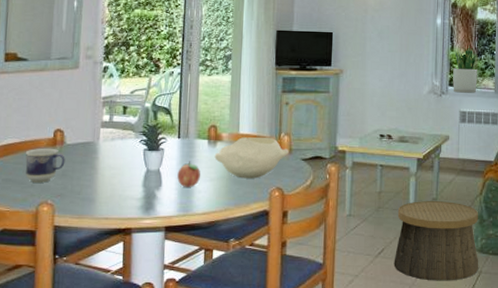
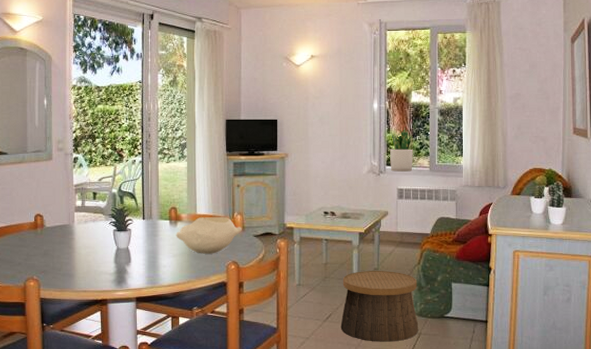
cup: present [25,148,65,183] -> none [11,231,46,261]
fruit: present [177,161,200,187] -> none [144,239,164,263]

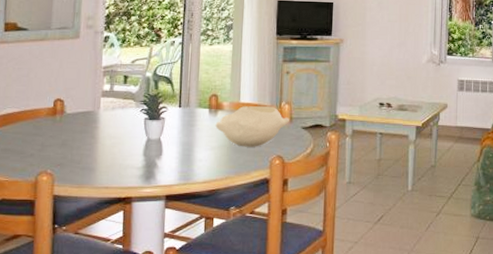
basket: present [340,270,419,342] -> none [393,167,477,247]
planter: present [390,127,413,172] -> none [451,15,476,62]

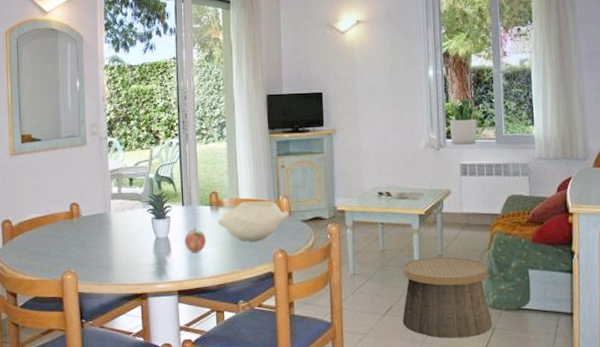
fruit: none [178,130,201,156] -> present [184,227,206,252]
basket: none [393,167,477,247] -> present [402,256,493,338]
planter: none [451,15,476,62] -> present [450,94,477,145]

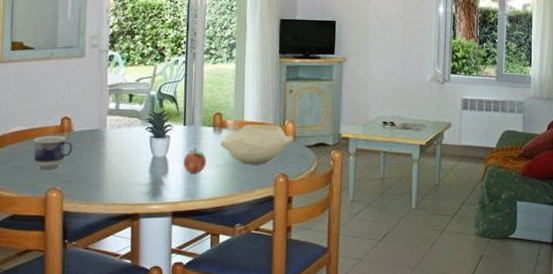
cup: none [47,220,82,253] -> present [33,135,73,169]
basket: present [402,256,493,338] -> none [397,186,481,265]
planter: present [450,94,477,145] -> none [455,33,480,81]

